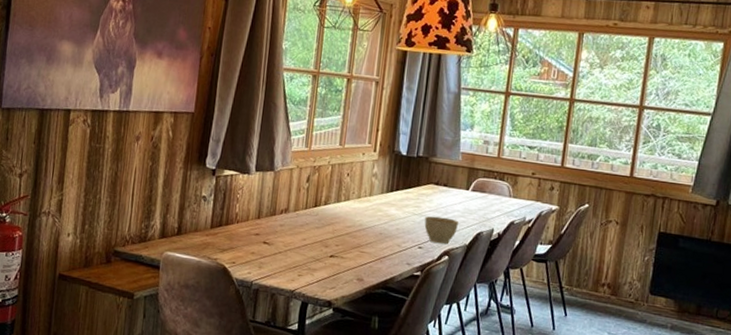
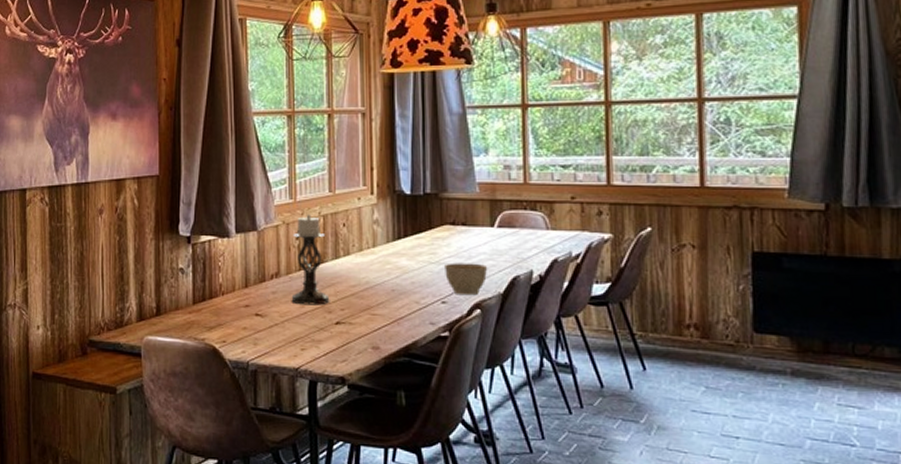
candle holder: none [295,161,331,240] -> present [291,214,330,305]

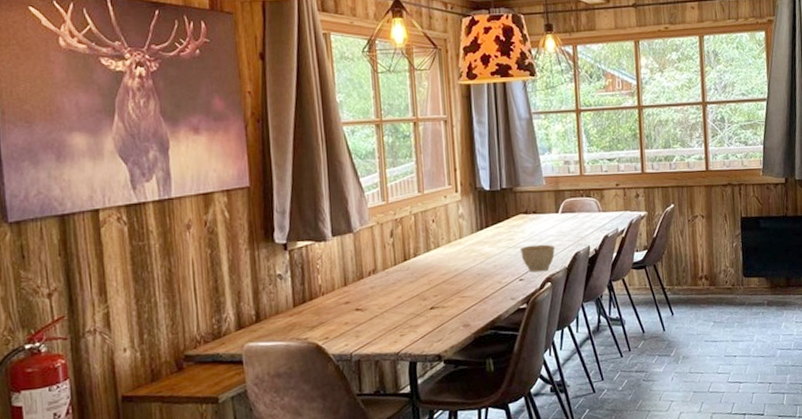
candle holder: present [291,214,330,305] -> none [387,213,424,296]

